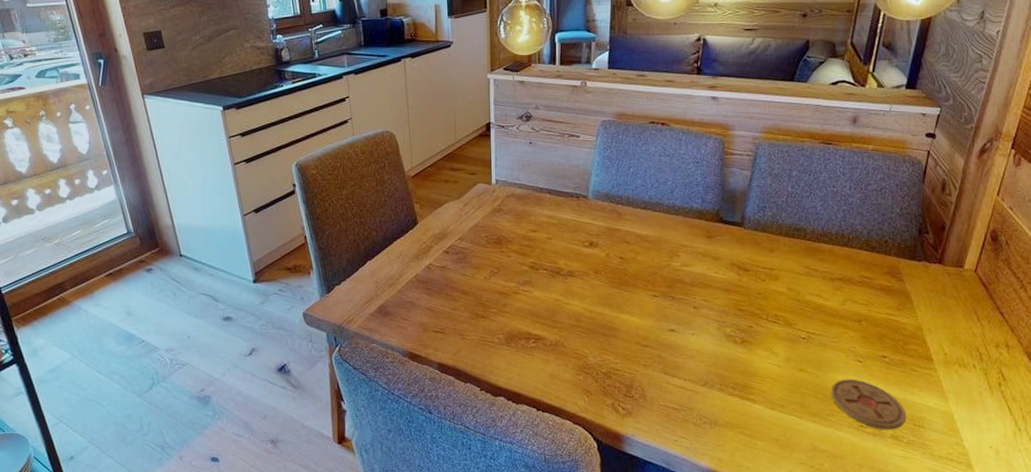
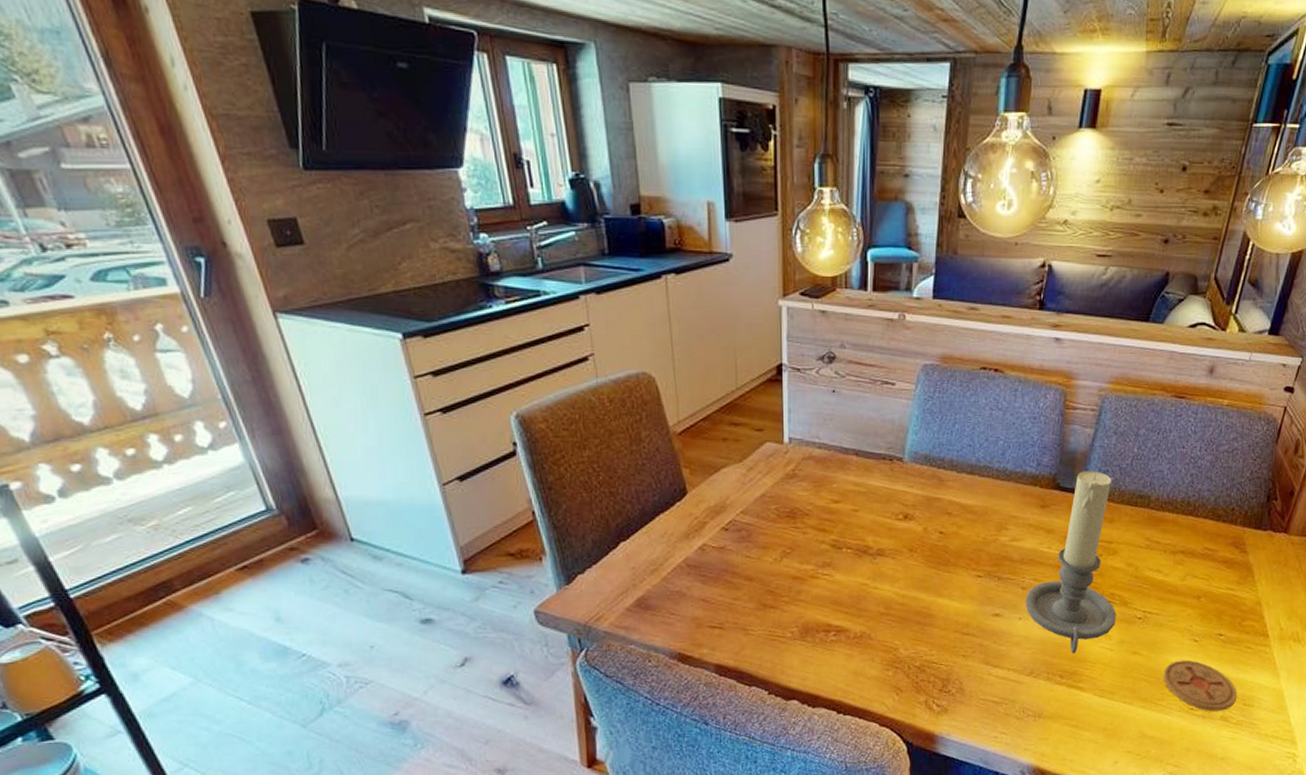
candle holder: none [697,206,782,368] -> present [1025,470,1117,654]

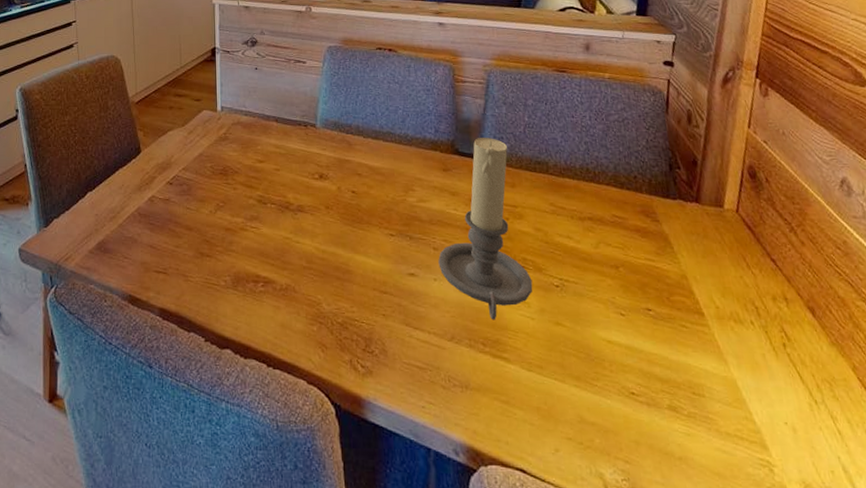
coaster: present [1163,660,1237,712] -> none [593,335,683,399]

